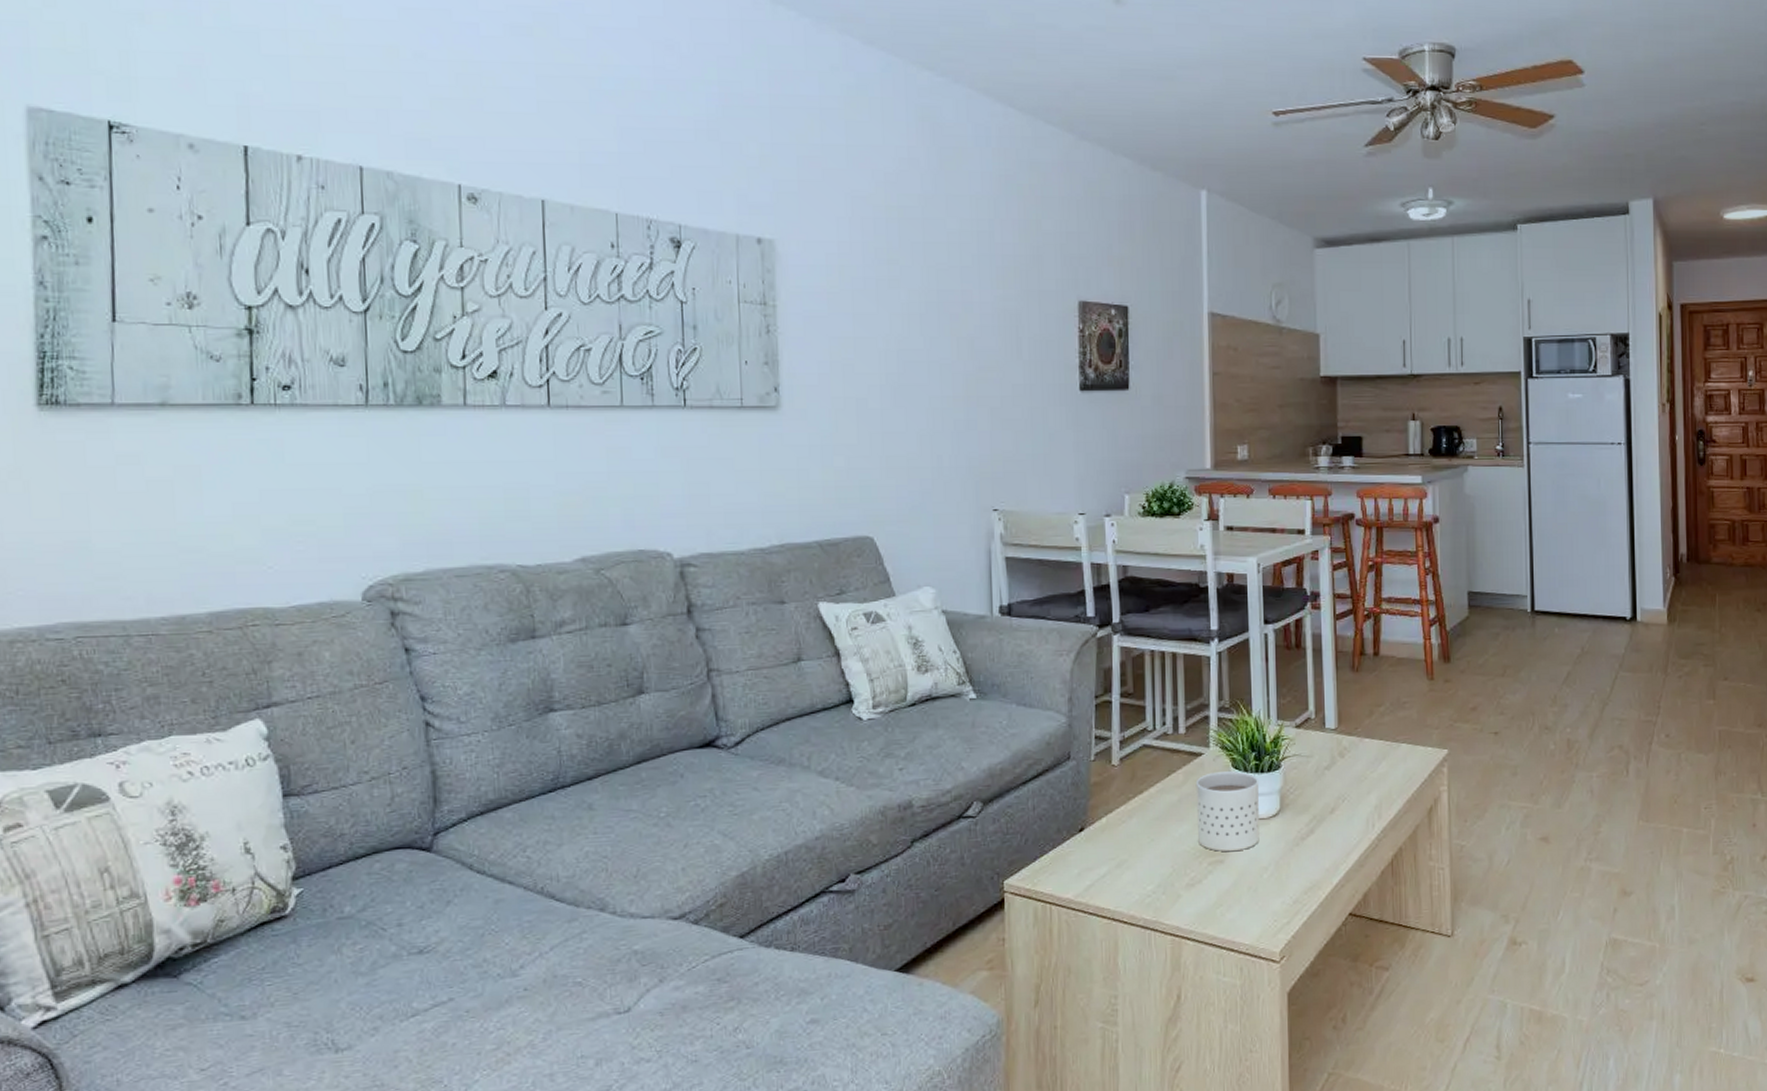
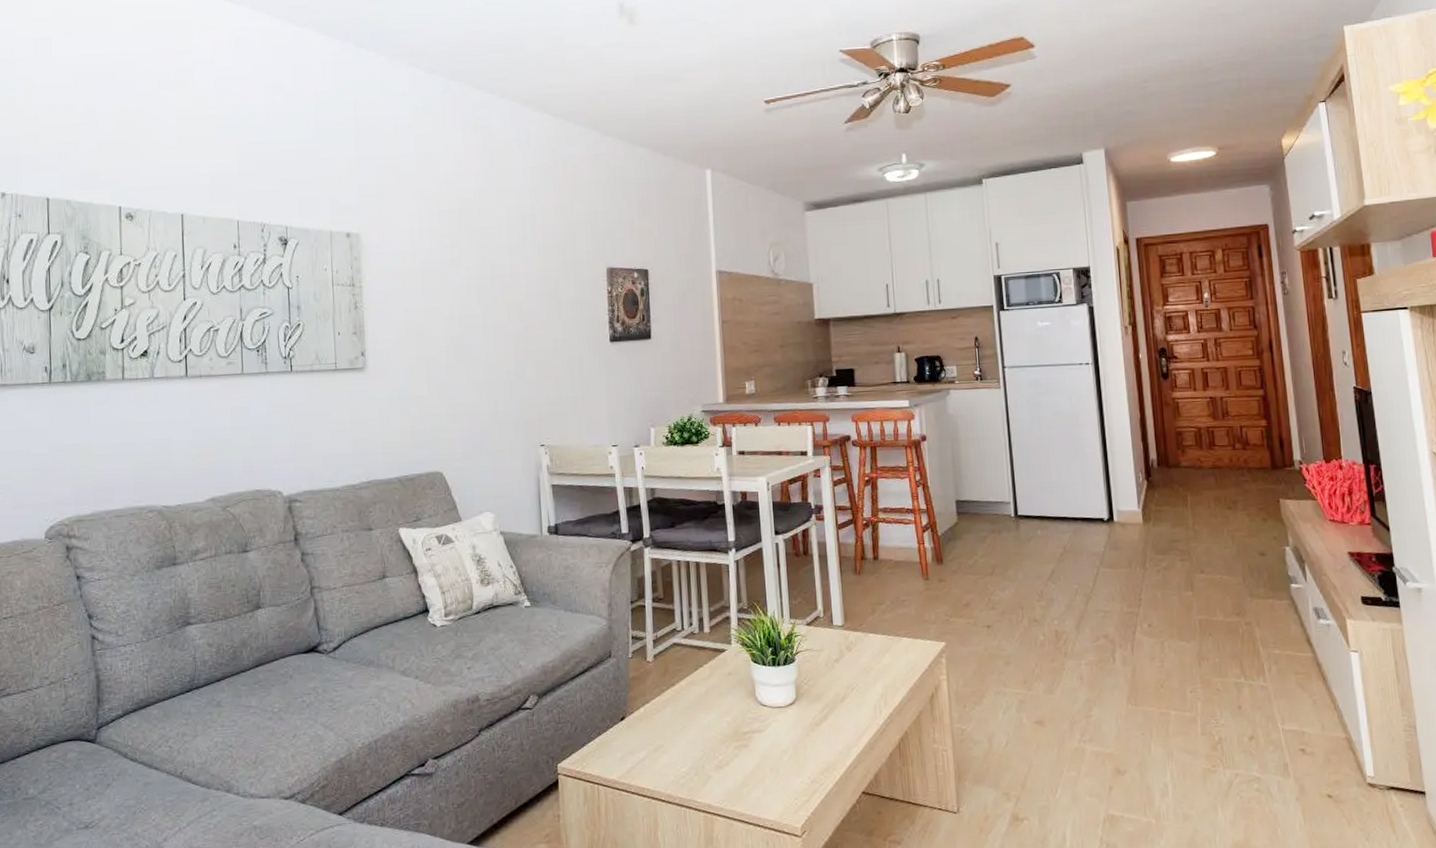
mug: present [1195,771,1260,852] -> none [720,665,779,737]

